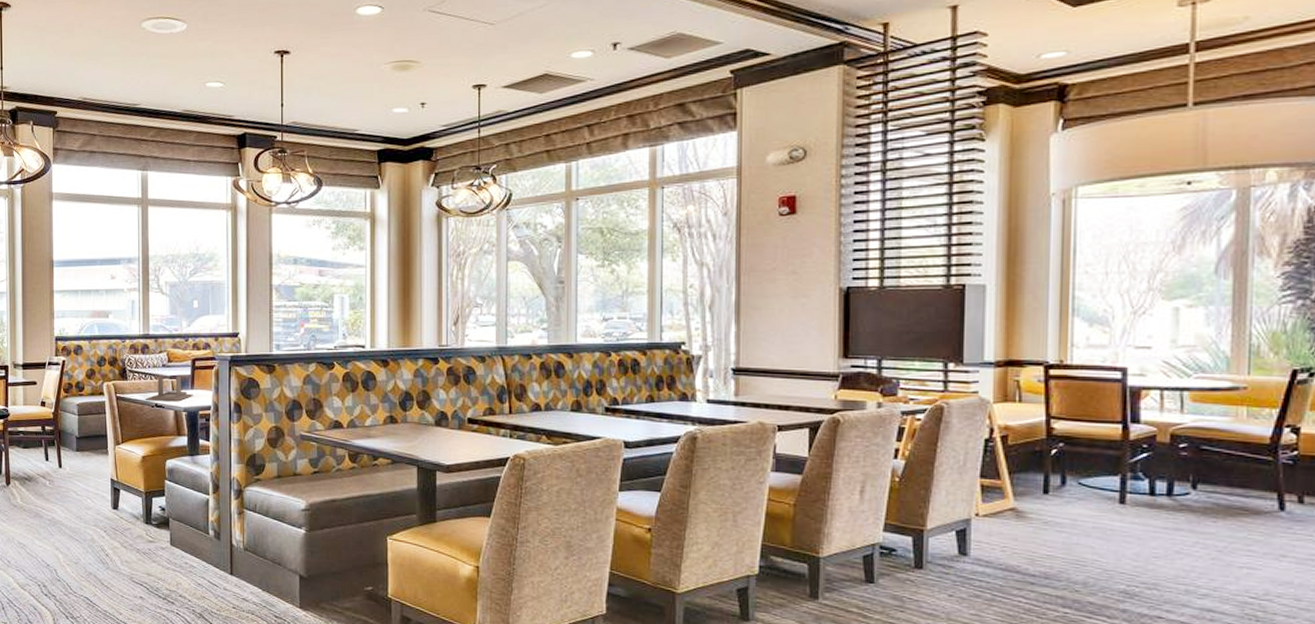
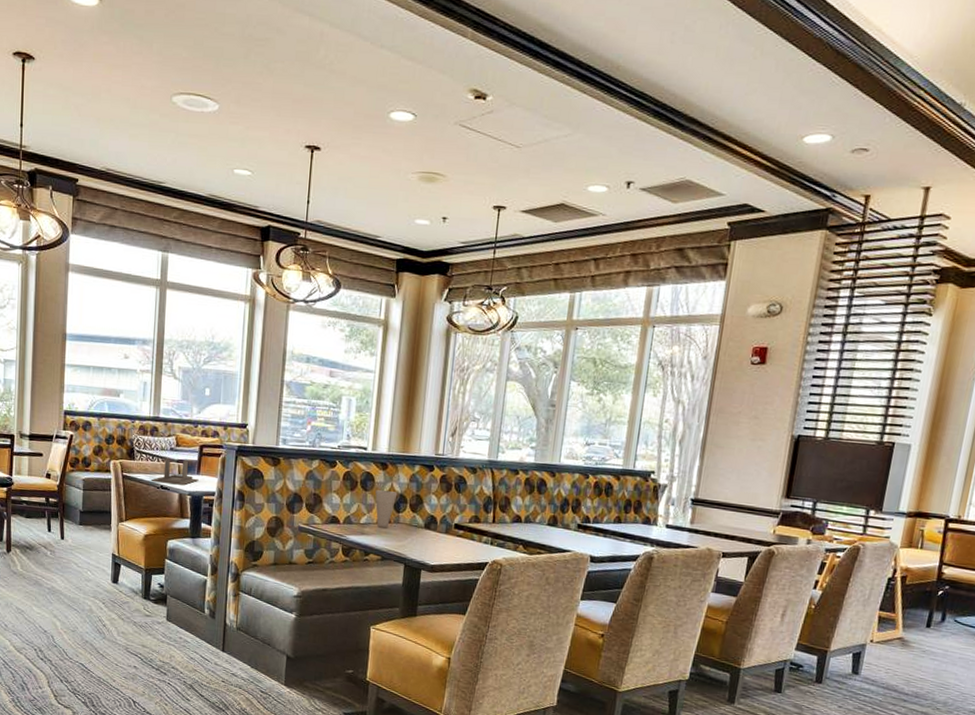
cup: none [378,389,403,431] -> present [375,490,398,530]

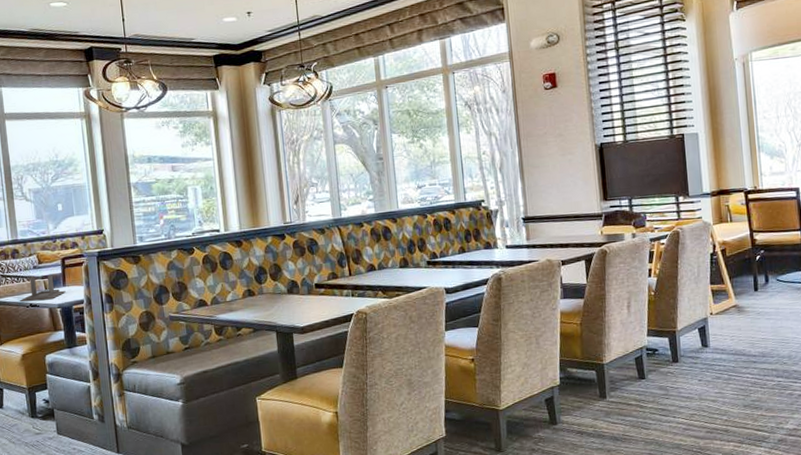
cup: present [375,490,398,530] -> none [235,265,257,303]

